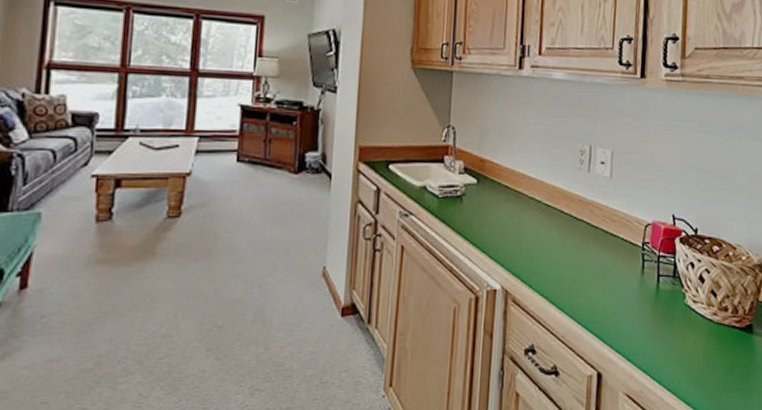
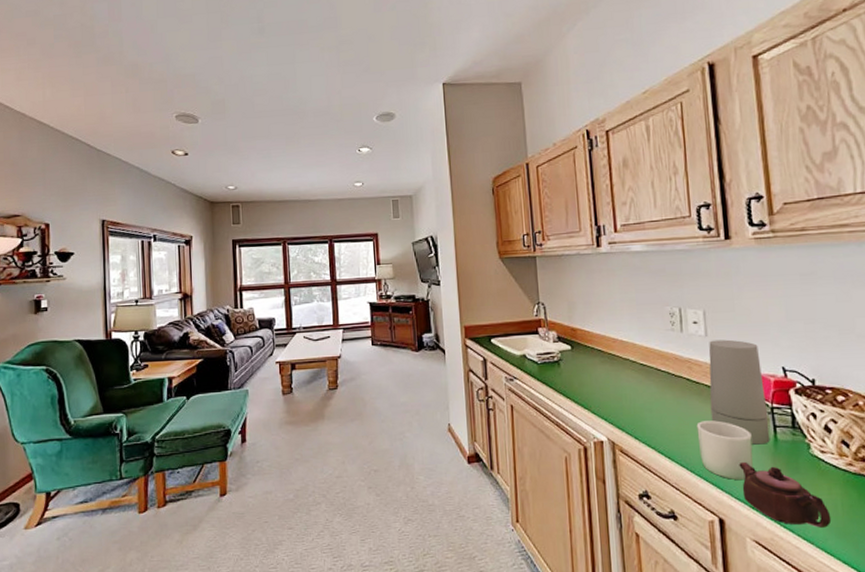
mug: none [589,268,638,332] -> present [696,420,754,481]
canister: none [604,183,655,294] -> present [709,339,770,445]
teapot: none [622,312,693,378] -> present [739,461,832,528]

